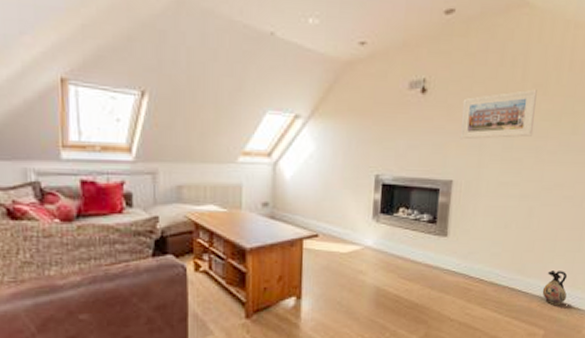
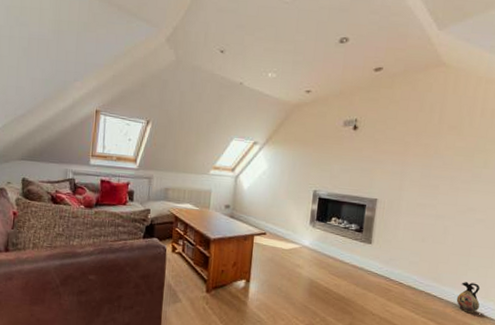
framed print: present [459,89,537,140] -> none [384,130,452,168]

